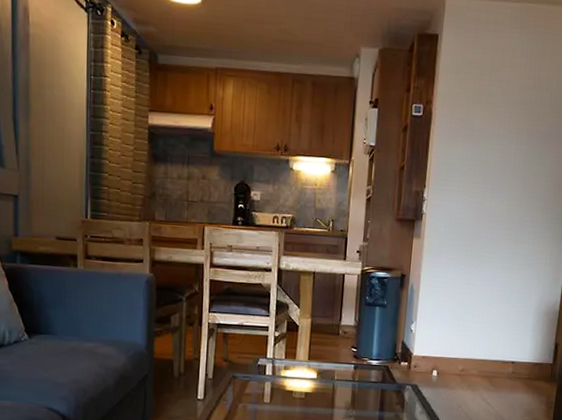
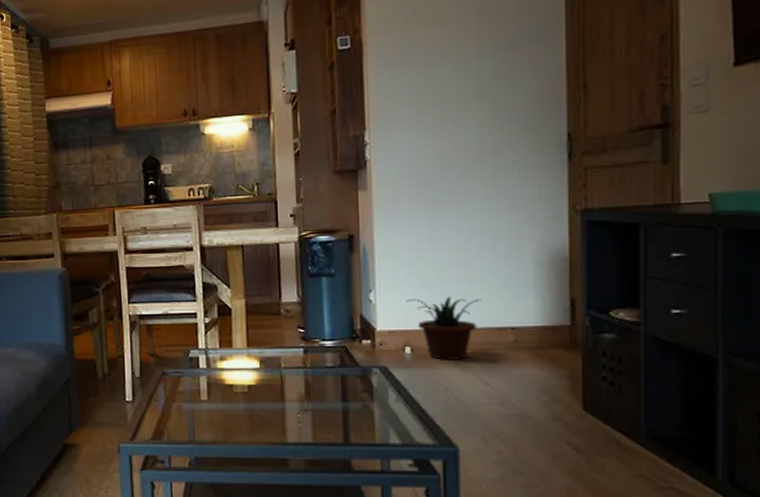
potted plant: none [438,331,493,384] -> present [406,296,481,360]

